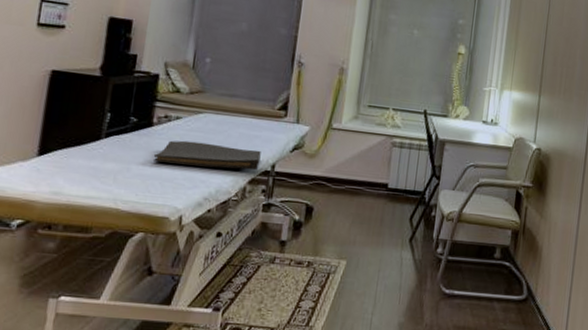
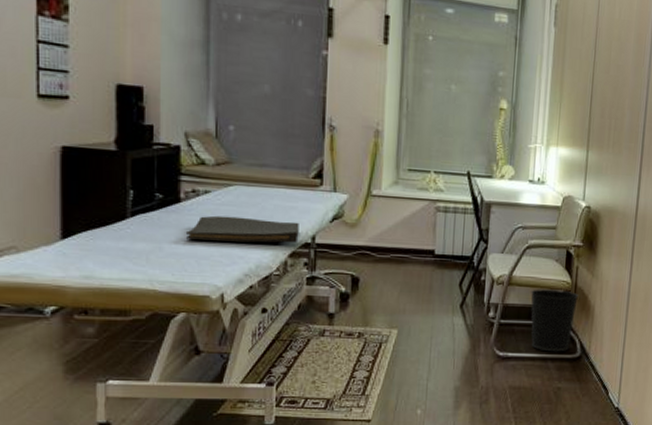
wastebasket: none [478,227,526,293] -> present [531,289,578,352]

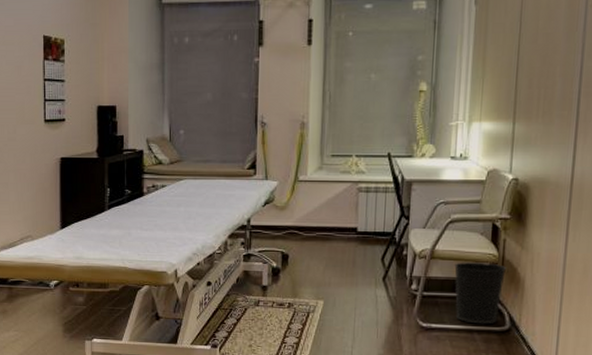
hand towel: present [187,215,299,243] -> none [149,205,237,227]

